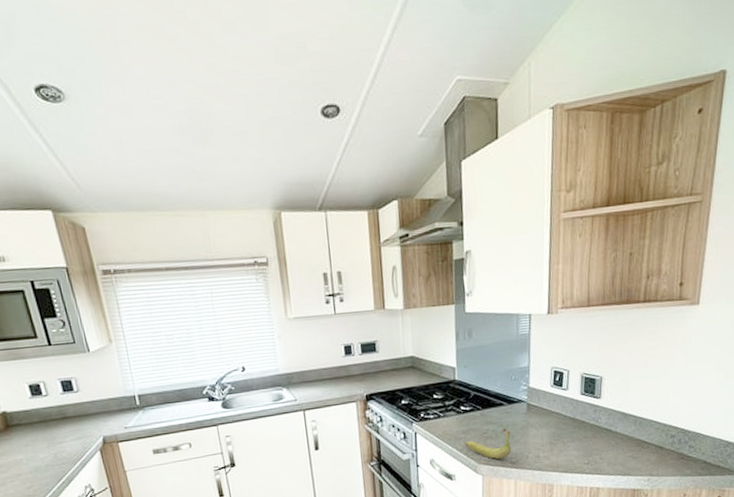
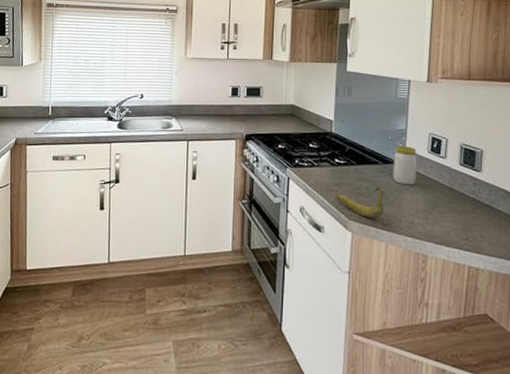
jar: none [518,383,541,422] -> present [393,146,417,186]

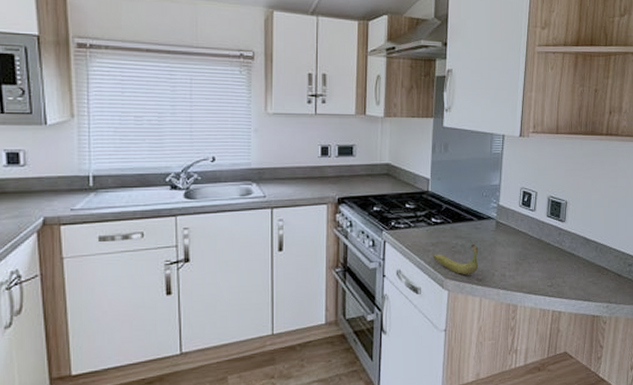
jar: present [393,146,417,186] -> none [487,201,510,240]

